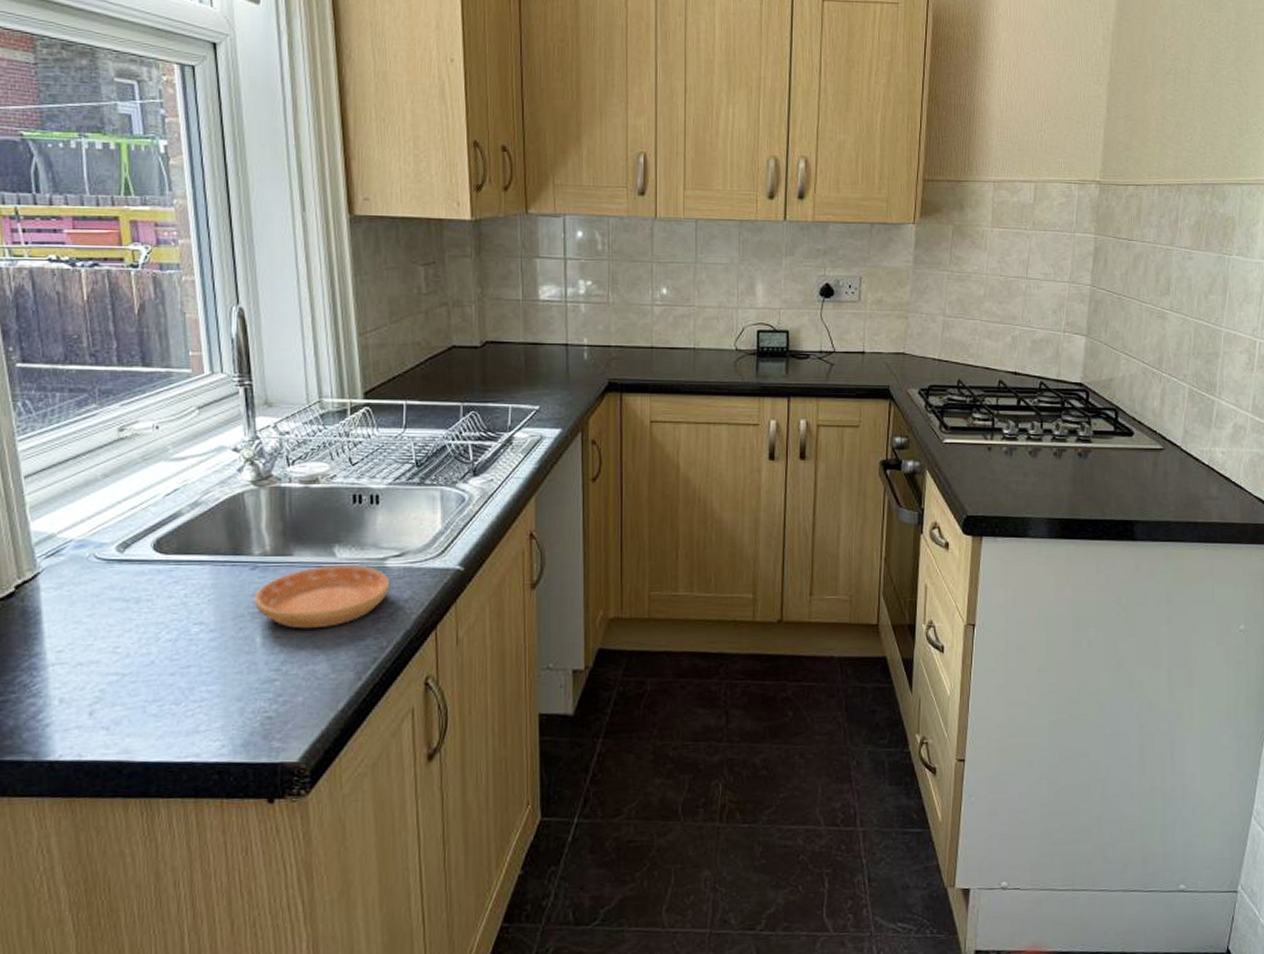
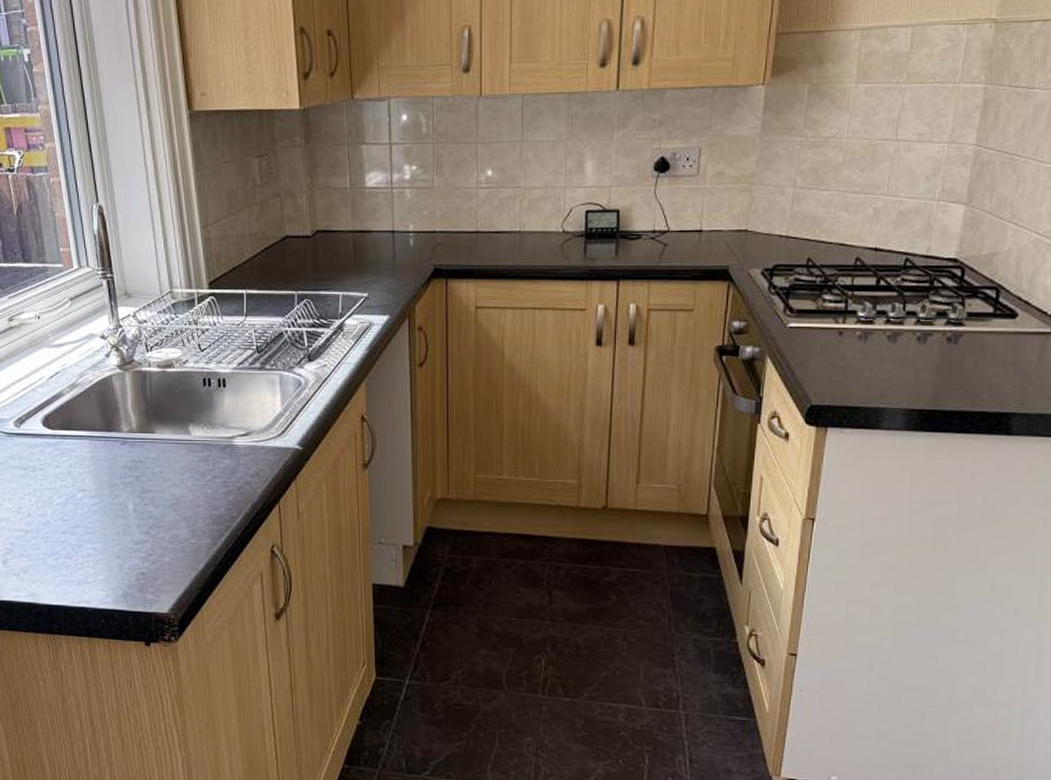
saucer: present [254,564,390,629] -> none [125,441,238,499]

